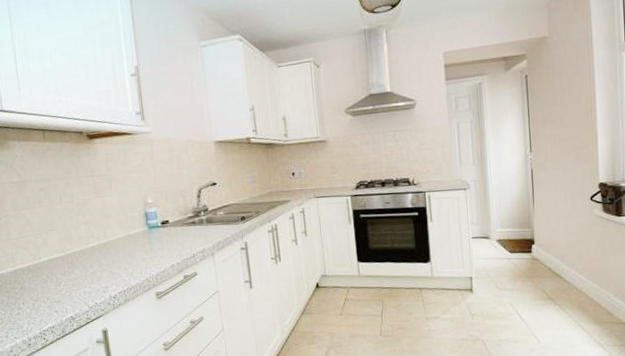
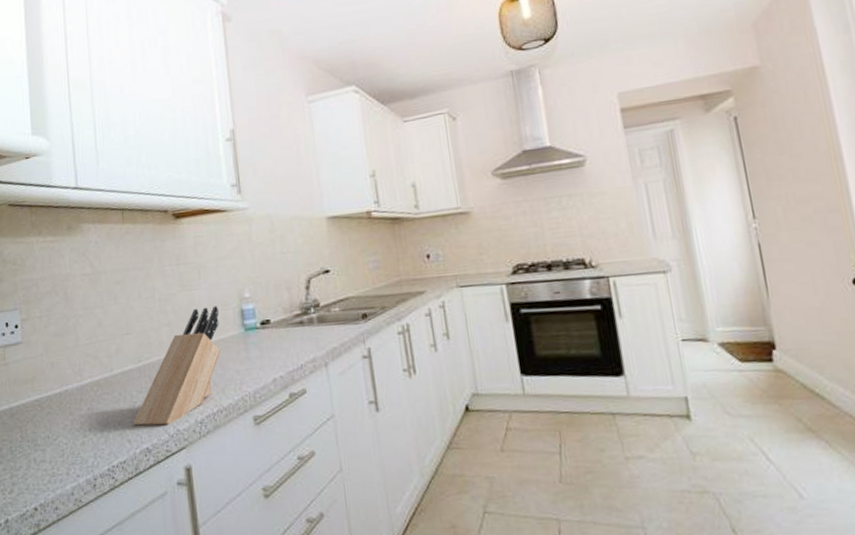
knife block: none [59,209,130,301] -> present [132,306,222,426]

